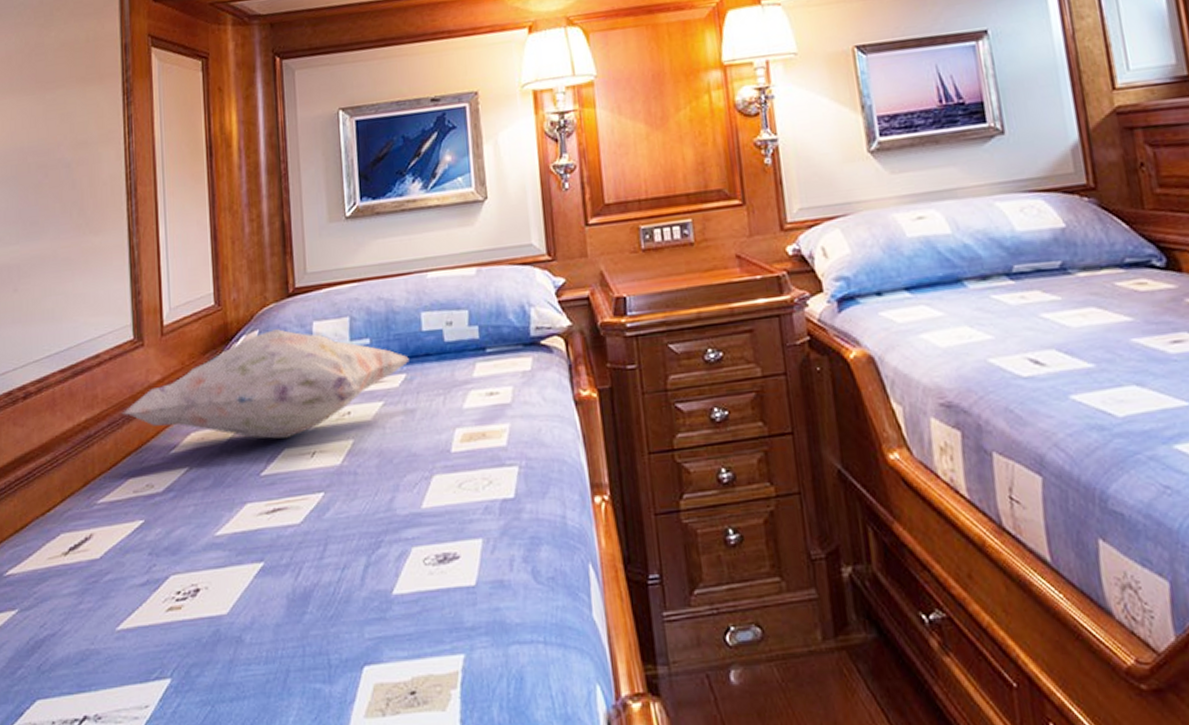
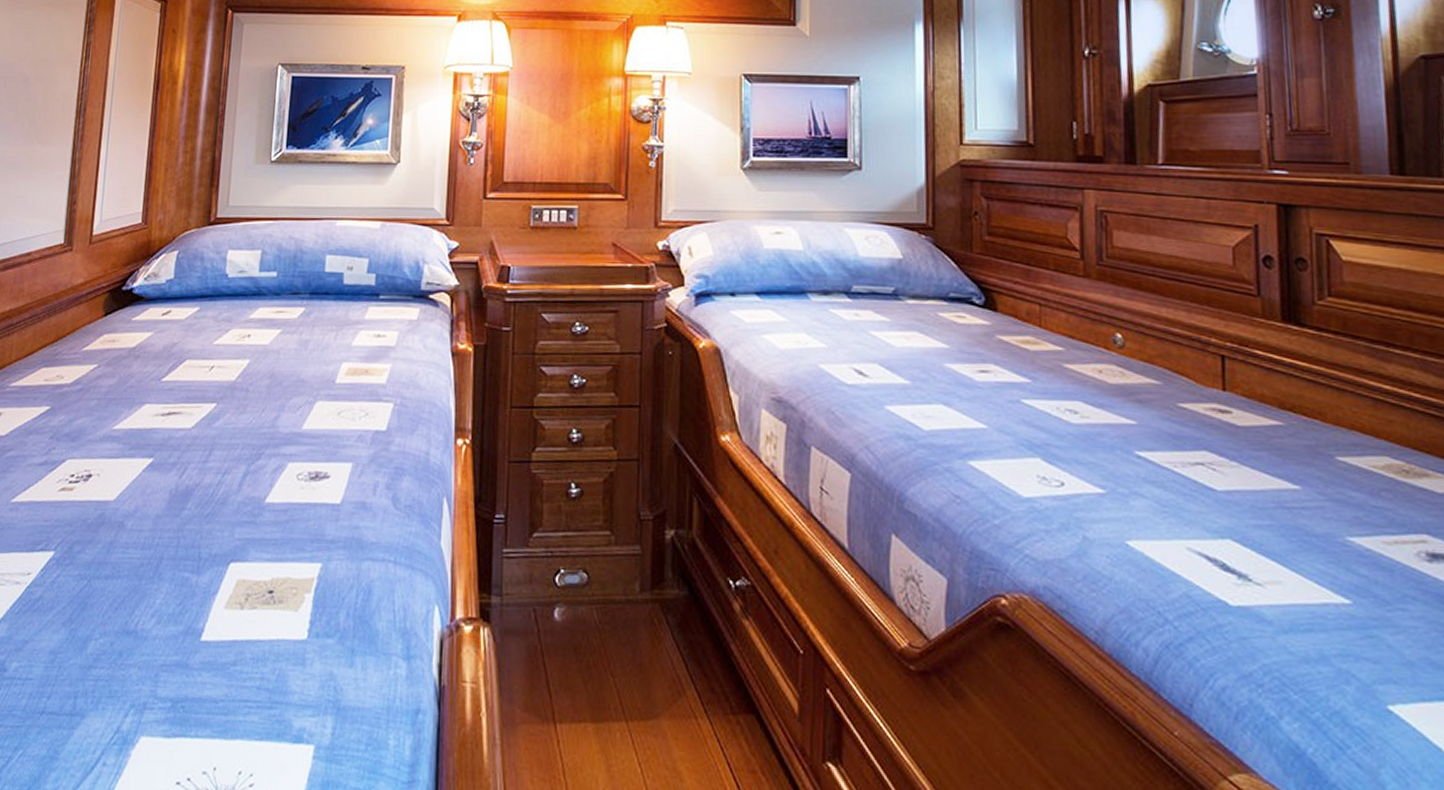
decorative pillow: present [121,329,409,439] -> none [43,252,310,351]

